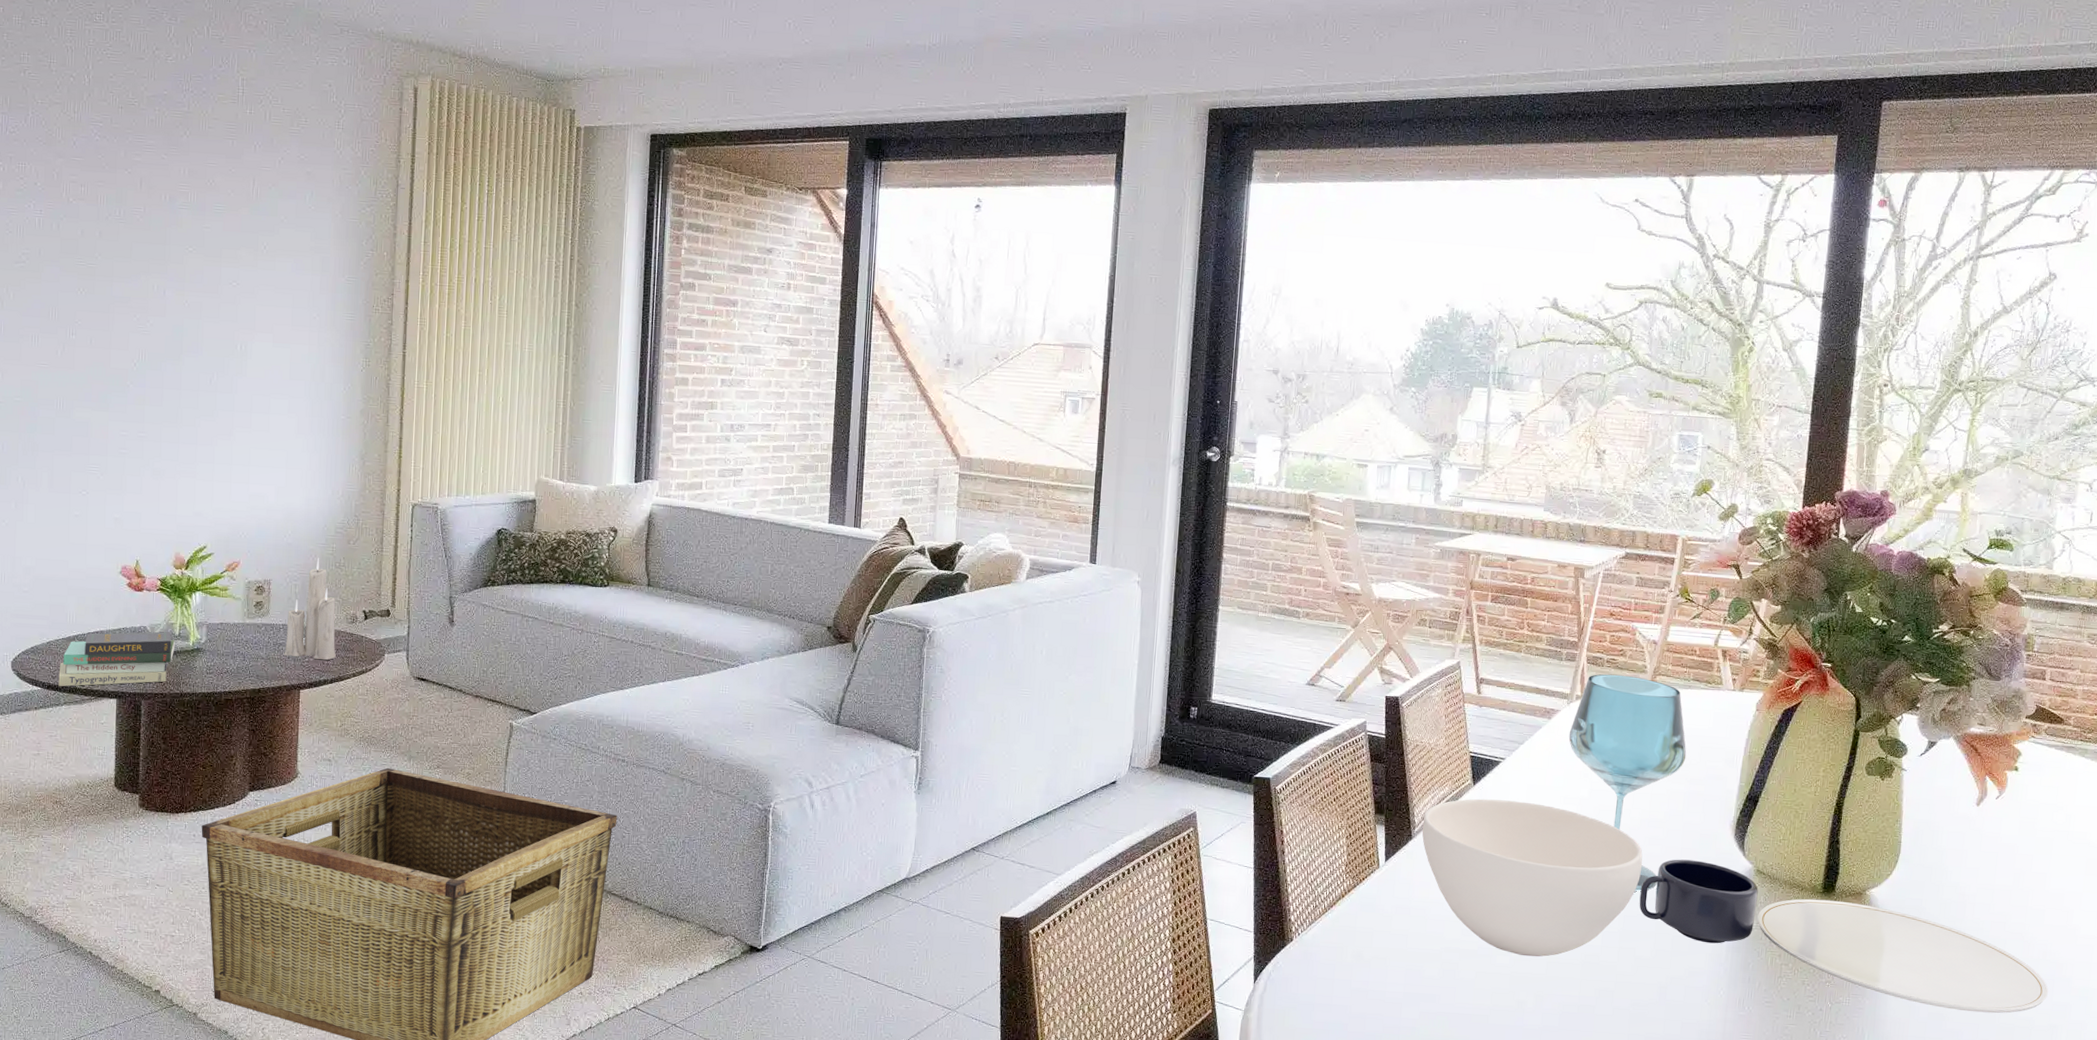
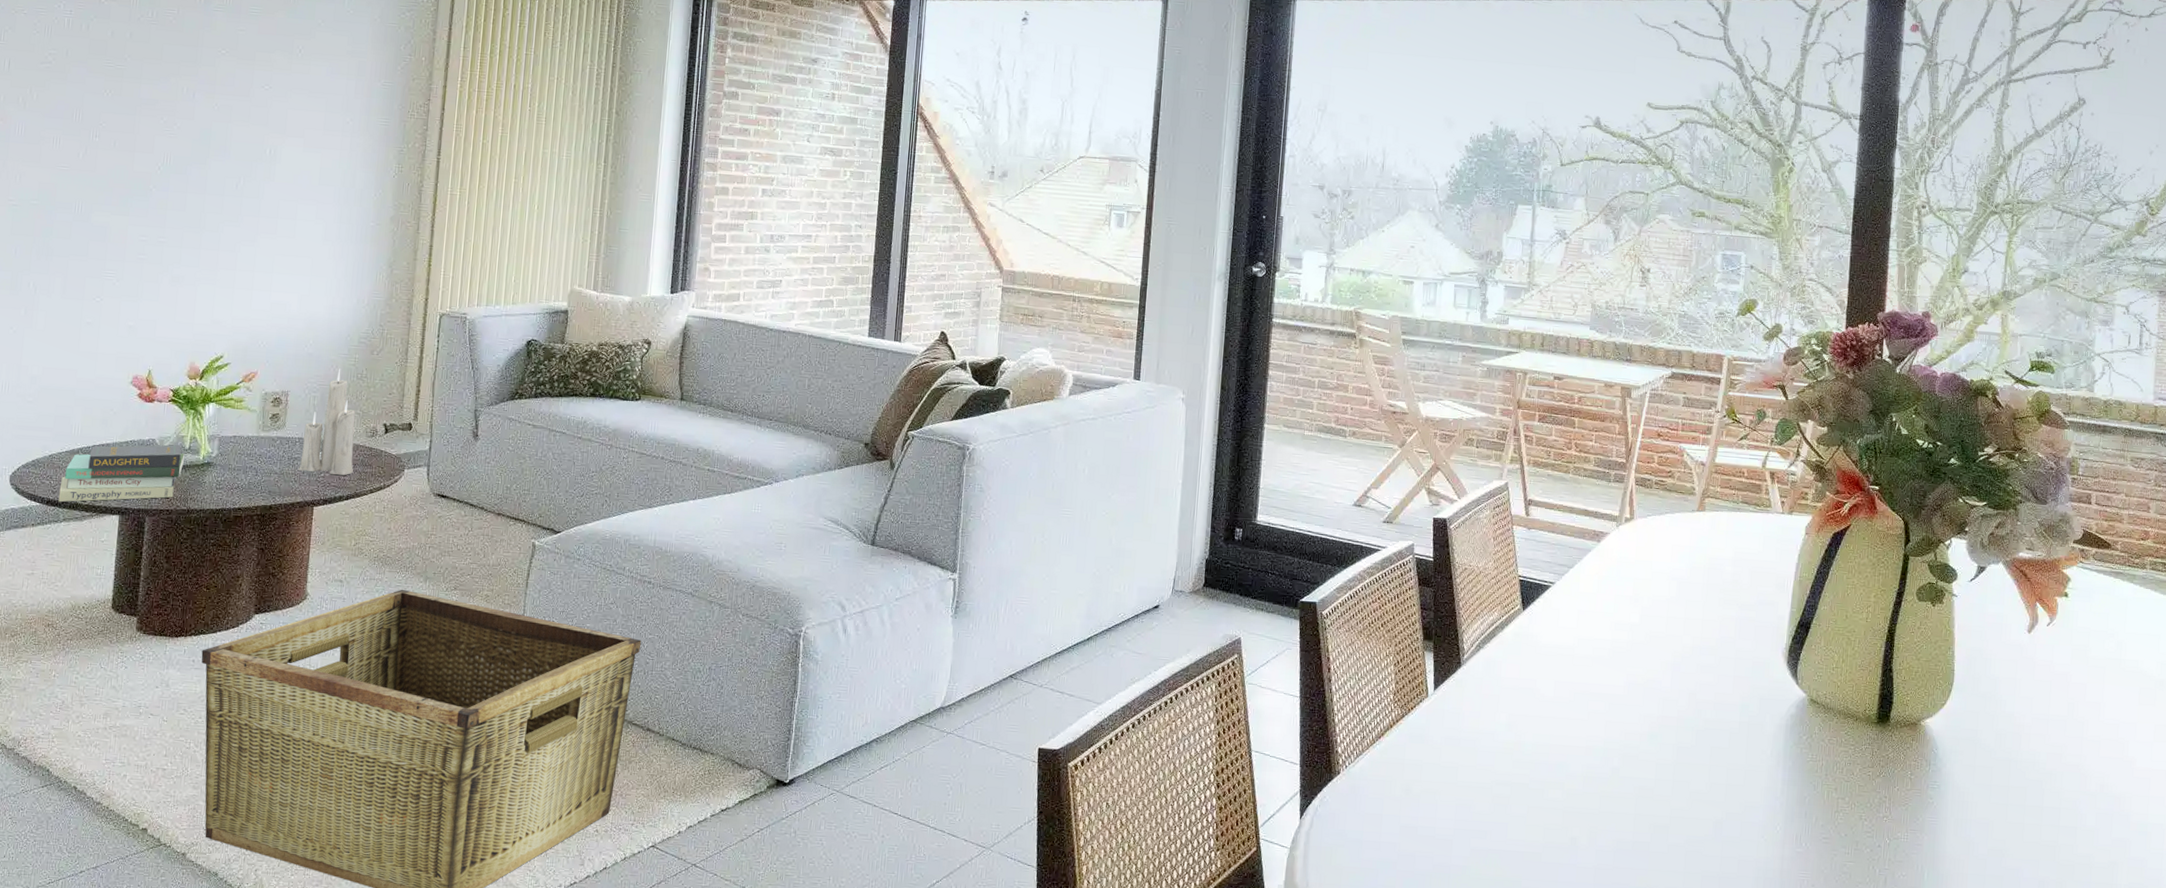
bowl: present [1422,798,1643,957] -> none [1471,624,1695,791]
wine glass: present [1568,673,1687,891] -> none [1618,495,1737,721]
mug: present [1639,859,1758,944] -> none [1692,688,1813,777]
plate: present [1757,898,2049,1014] -> none [1812,729,2107,850]

